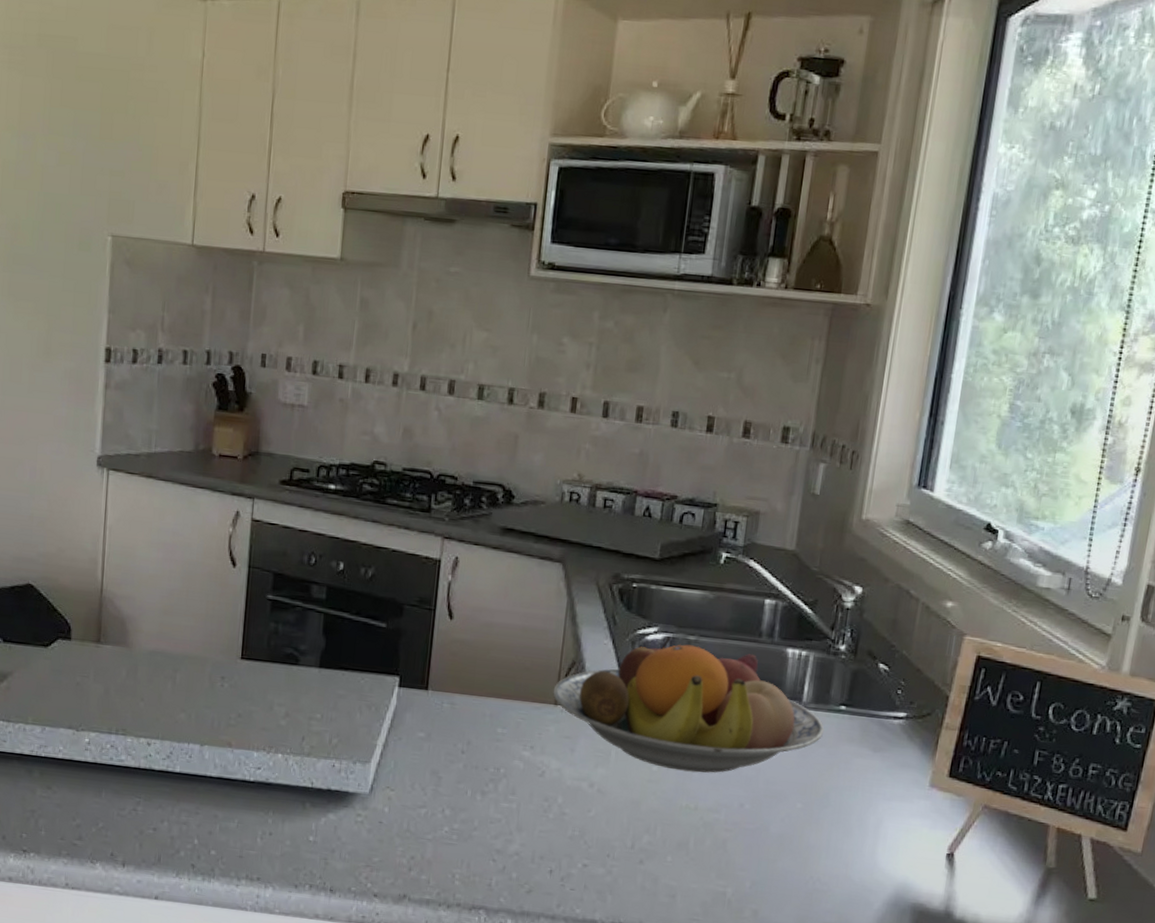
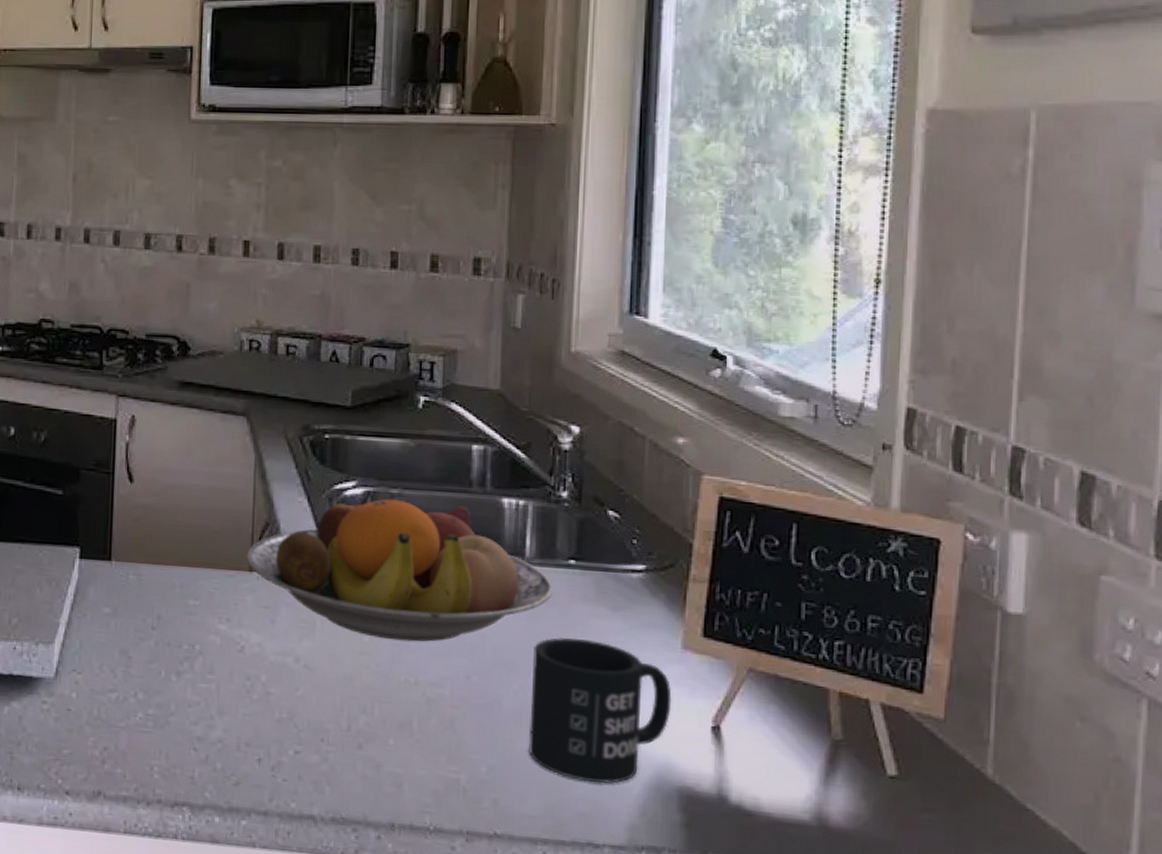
mug: none [788,773,917,900] -> present [529,638,672,784]

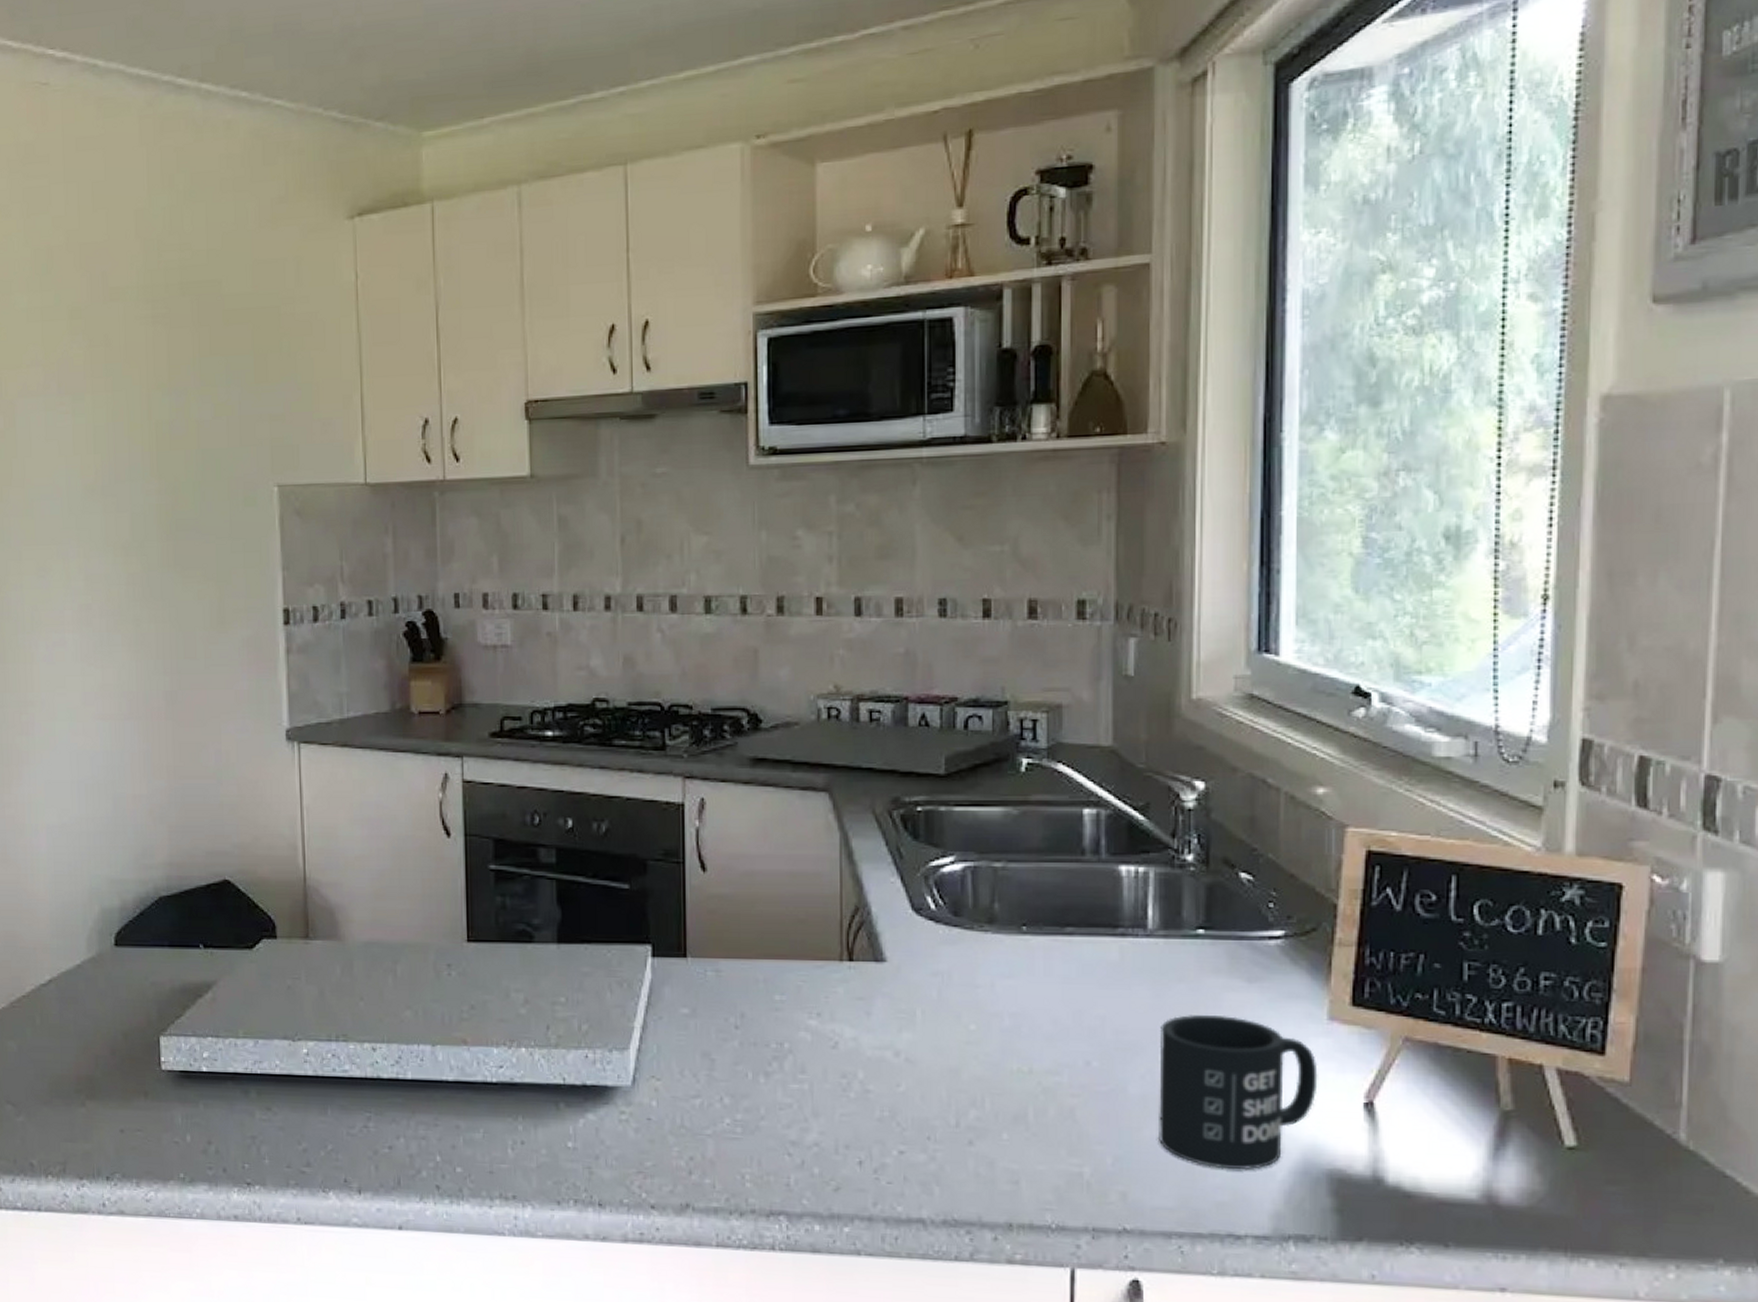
fruit bowl: present [247,491,554,642] -> none [836,866,1181,1028]

